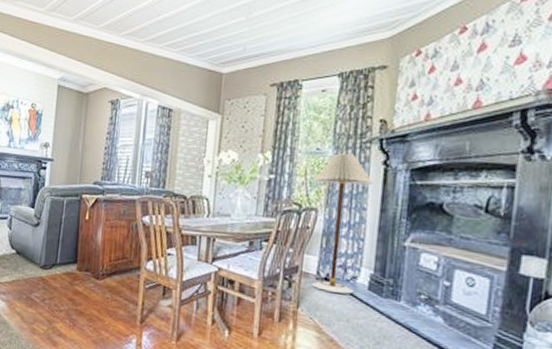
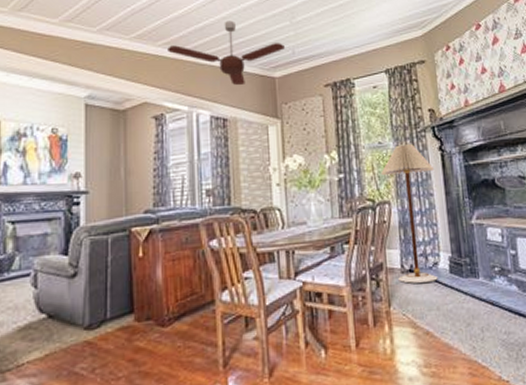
ceiling fan: none [129,14,238,79] -> present [168,20,286,86]

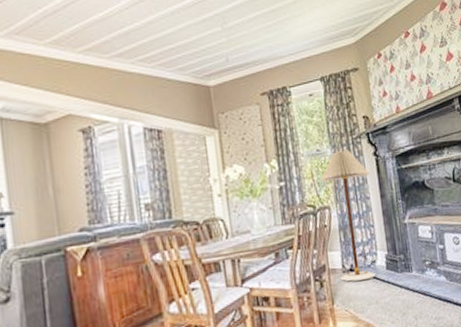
ceiling fan: present [168,20,286,86] -> none [89,25,219,96]

